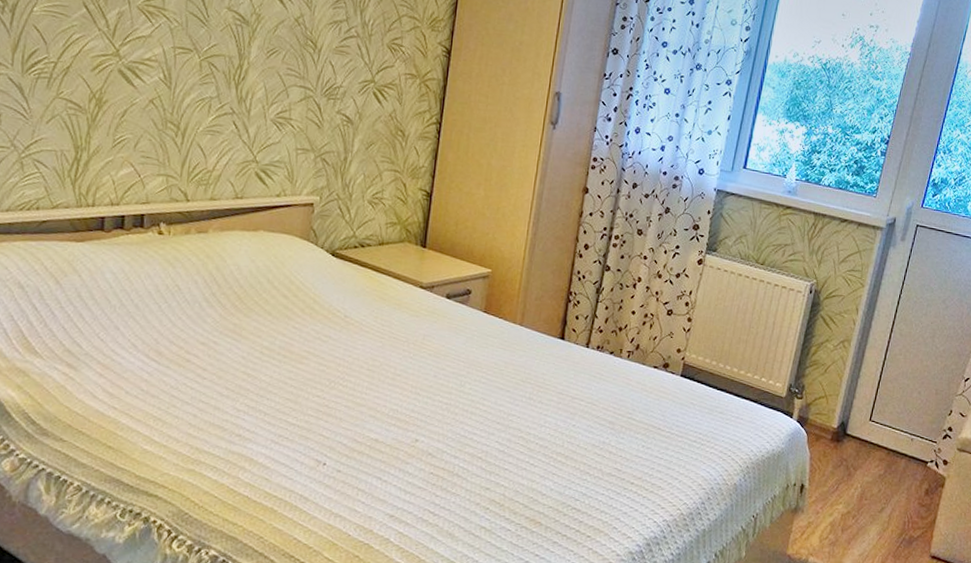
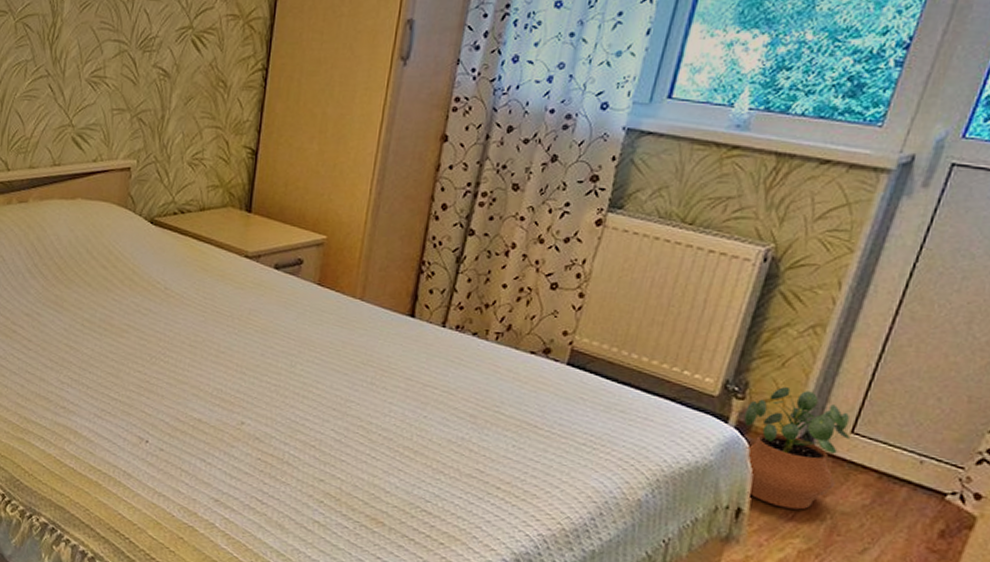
potted plant: none [803,388,870,482] -> present [744,387,851,510]

